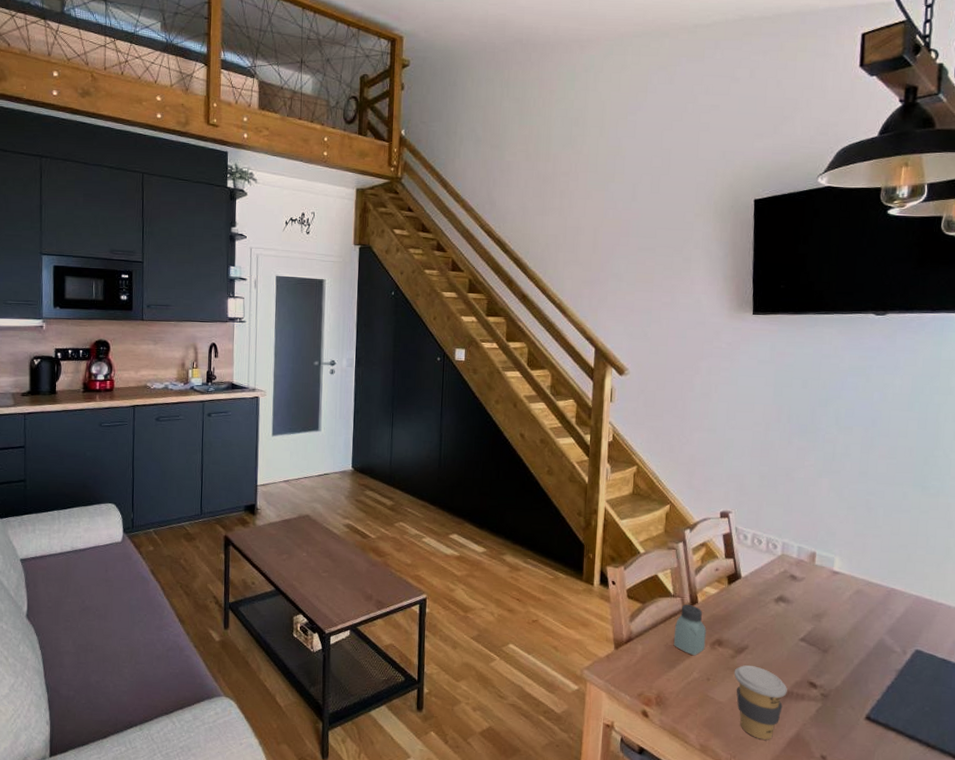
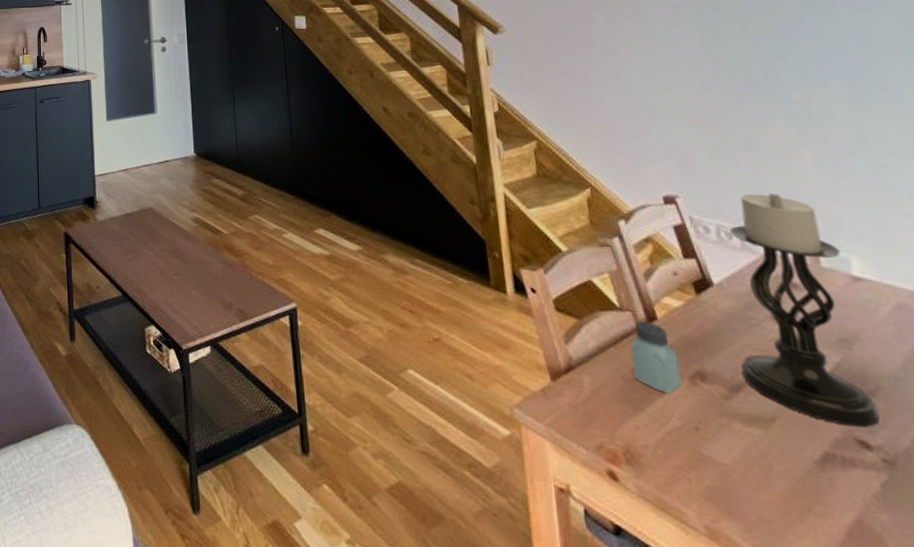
coffee cup: present [734,665,787,740] -> none [733,410,826,527]
candle holder: none [746,511,830,674] -> present [730,194,880,428]

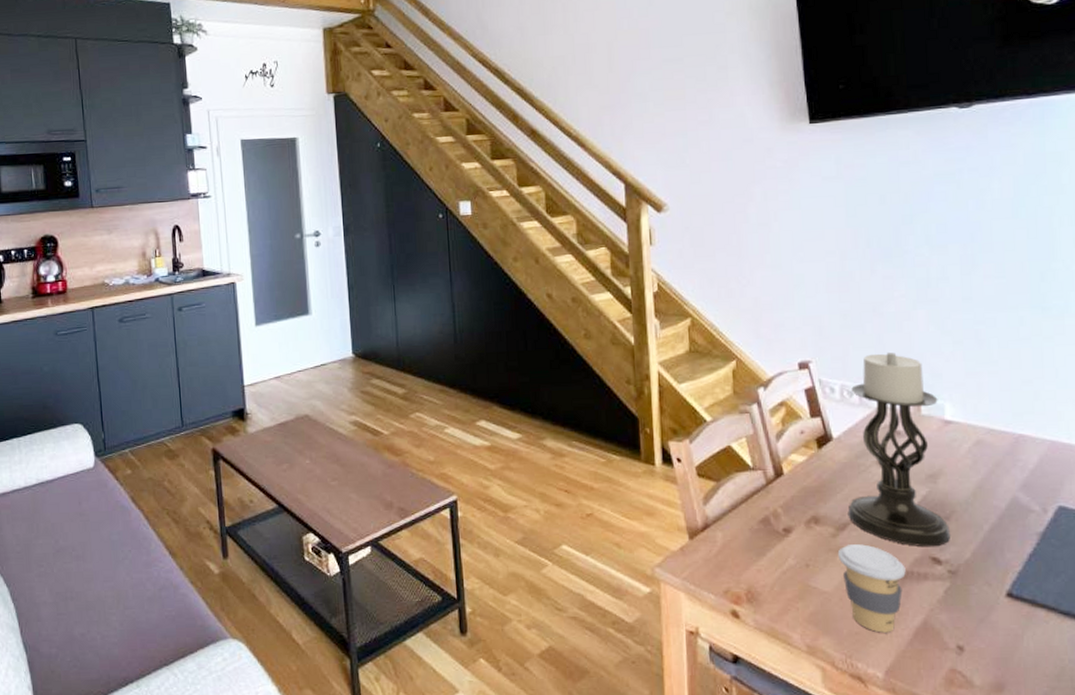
saltshaker: present [631,321,682,394] -> none [759,478,799,539]
coffee cup: none [733,410,826,527] -> present [837,544,906,633]

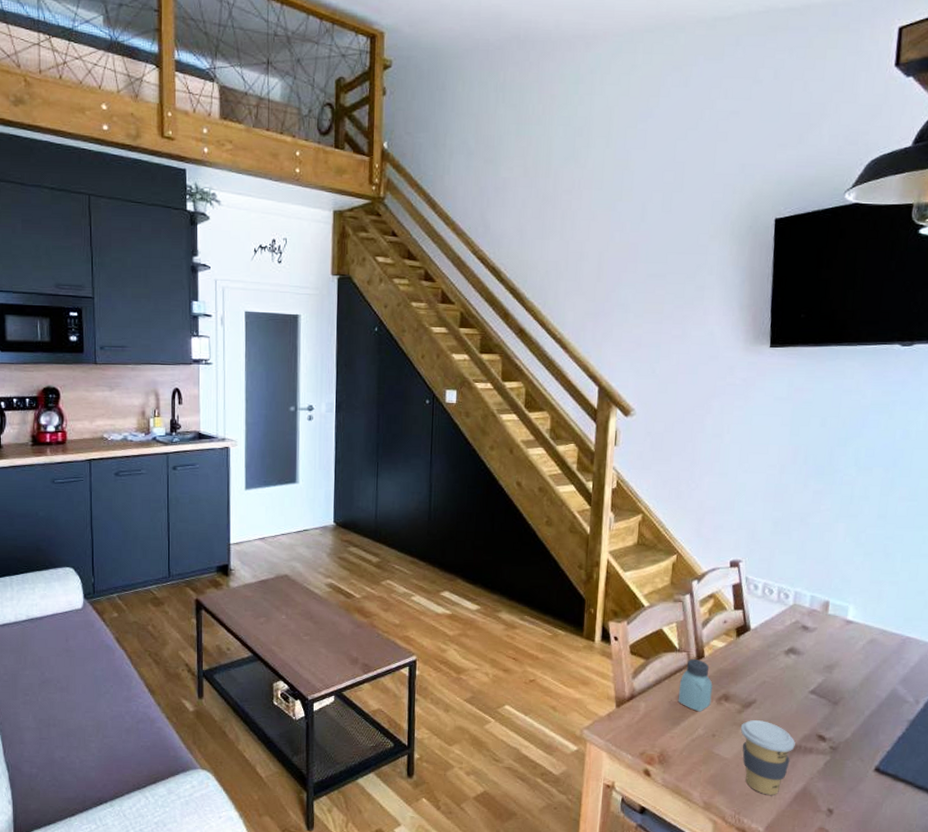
saltshaker: none [759,478,799,539] -> present [678,659,713,712]
candle holder: present [848,353,950,547] -> none [754,558,844,727]

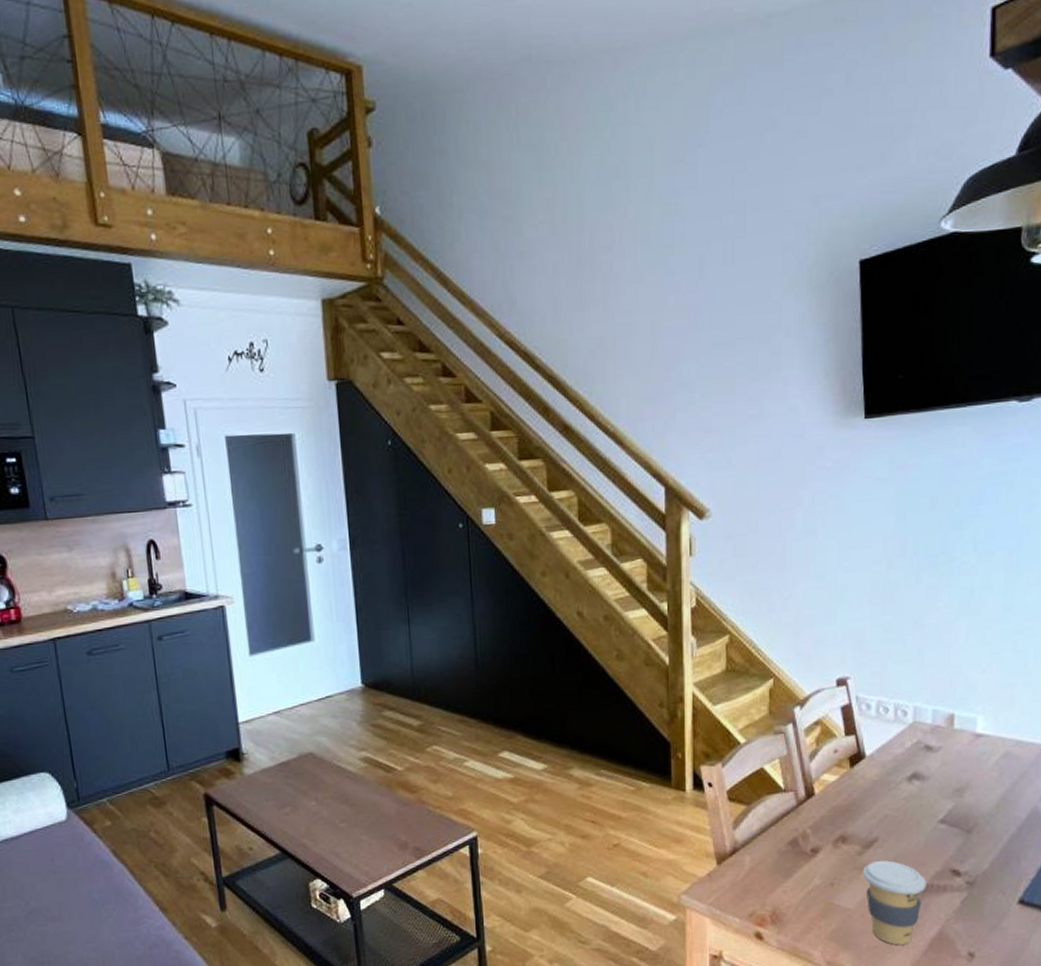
saltshaker: present [678,659,713,712] -> none [788,798,827,859]

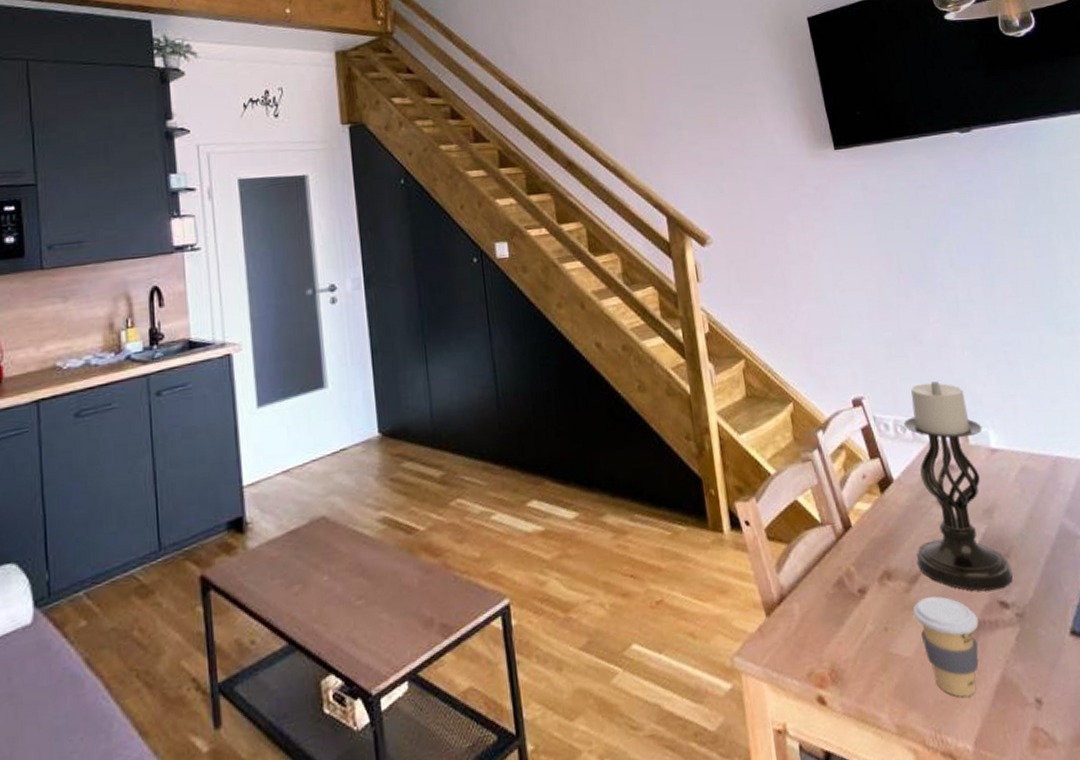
candle holder: none [875,666,971,861] -> present [904,381,1013,592]

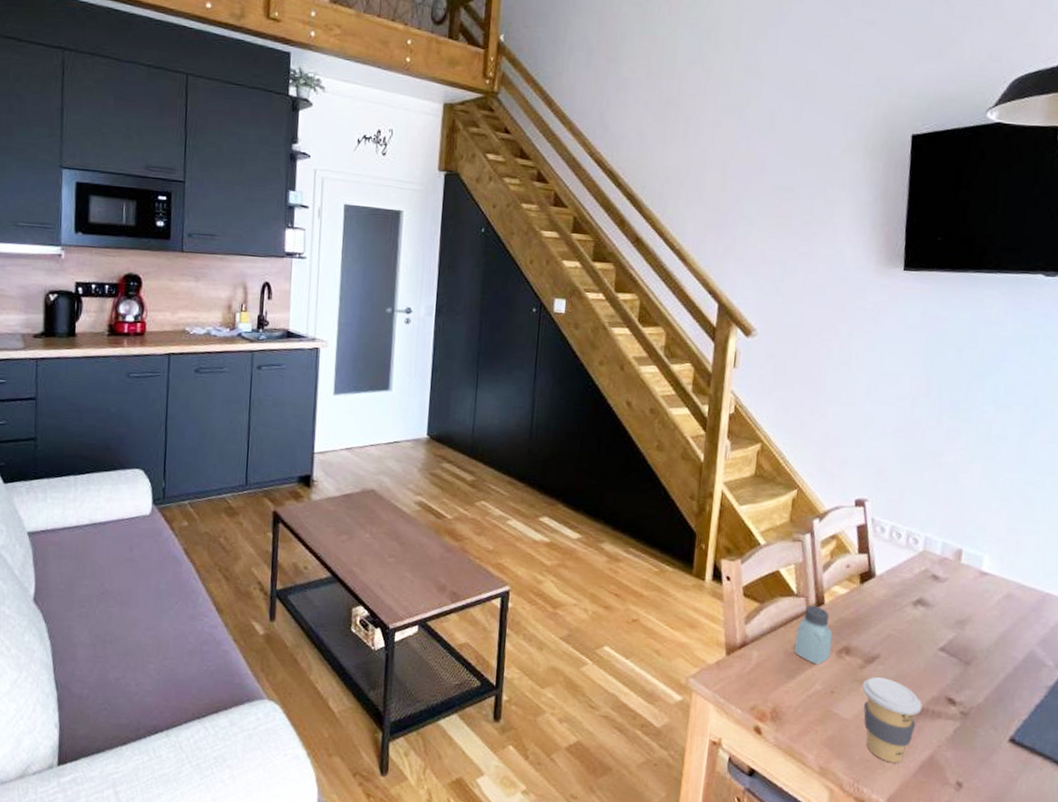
saltshaker: none [832,531,874,602] -> present [794,606,833,665]
candle holder: present [904,381,1013,592] -> none [877,501,979,689]

